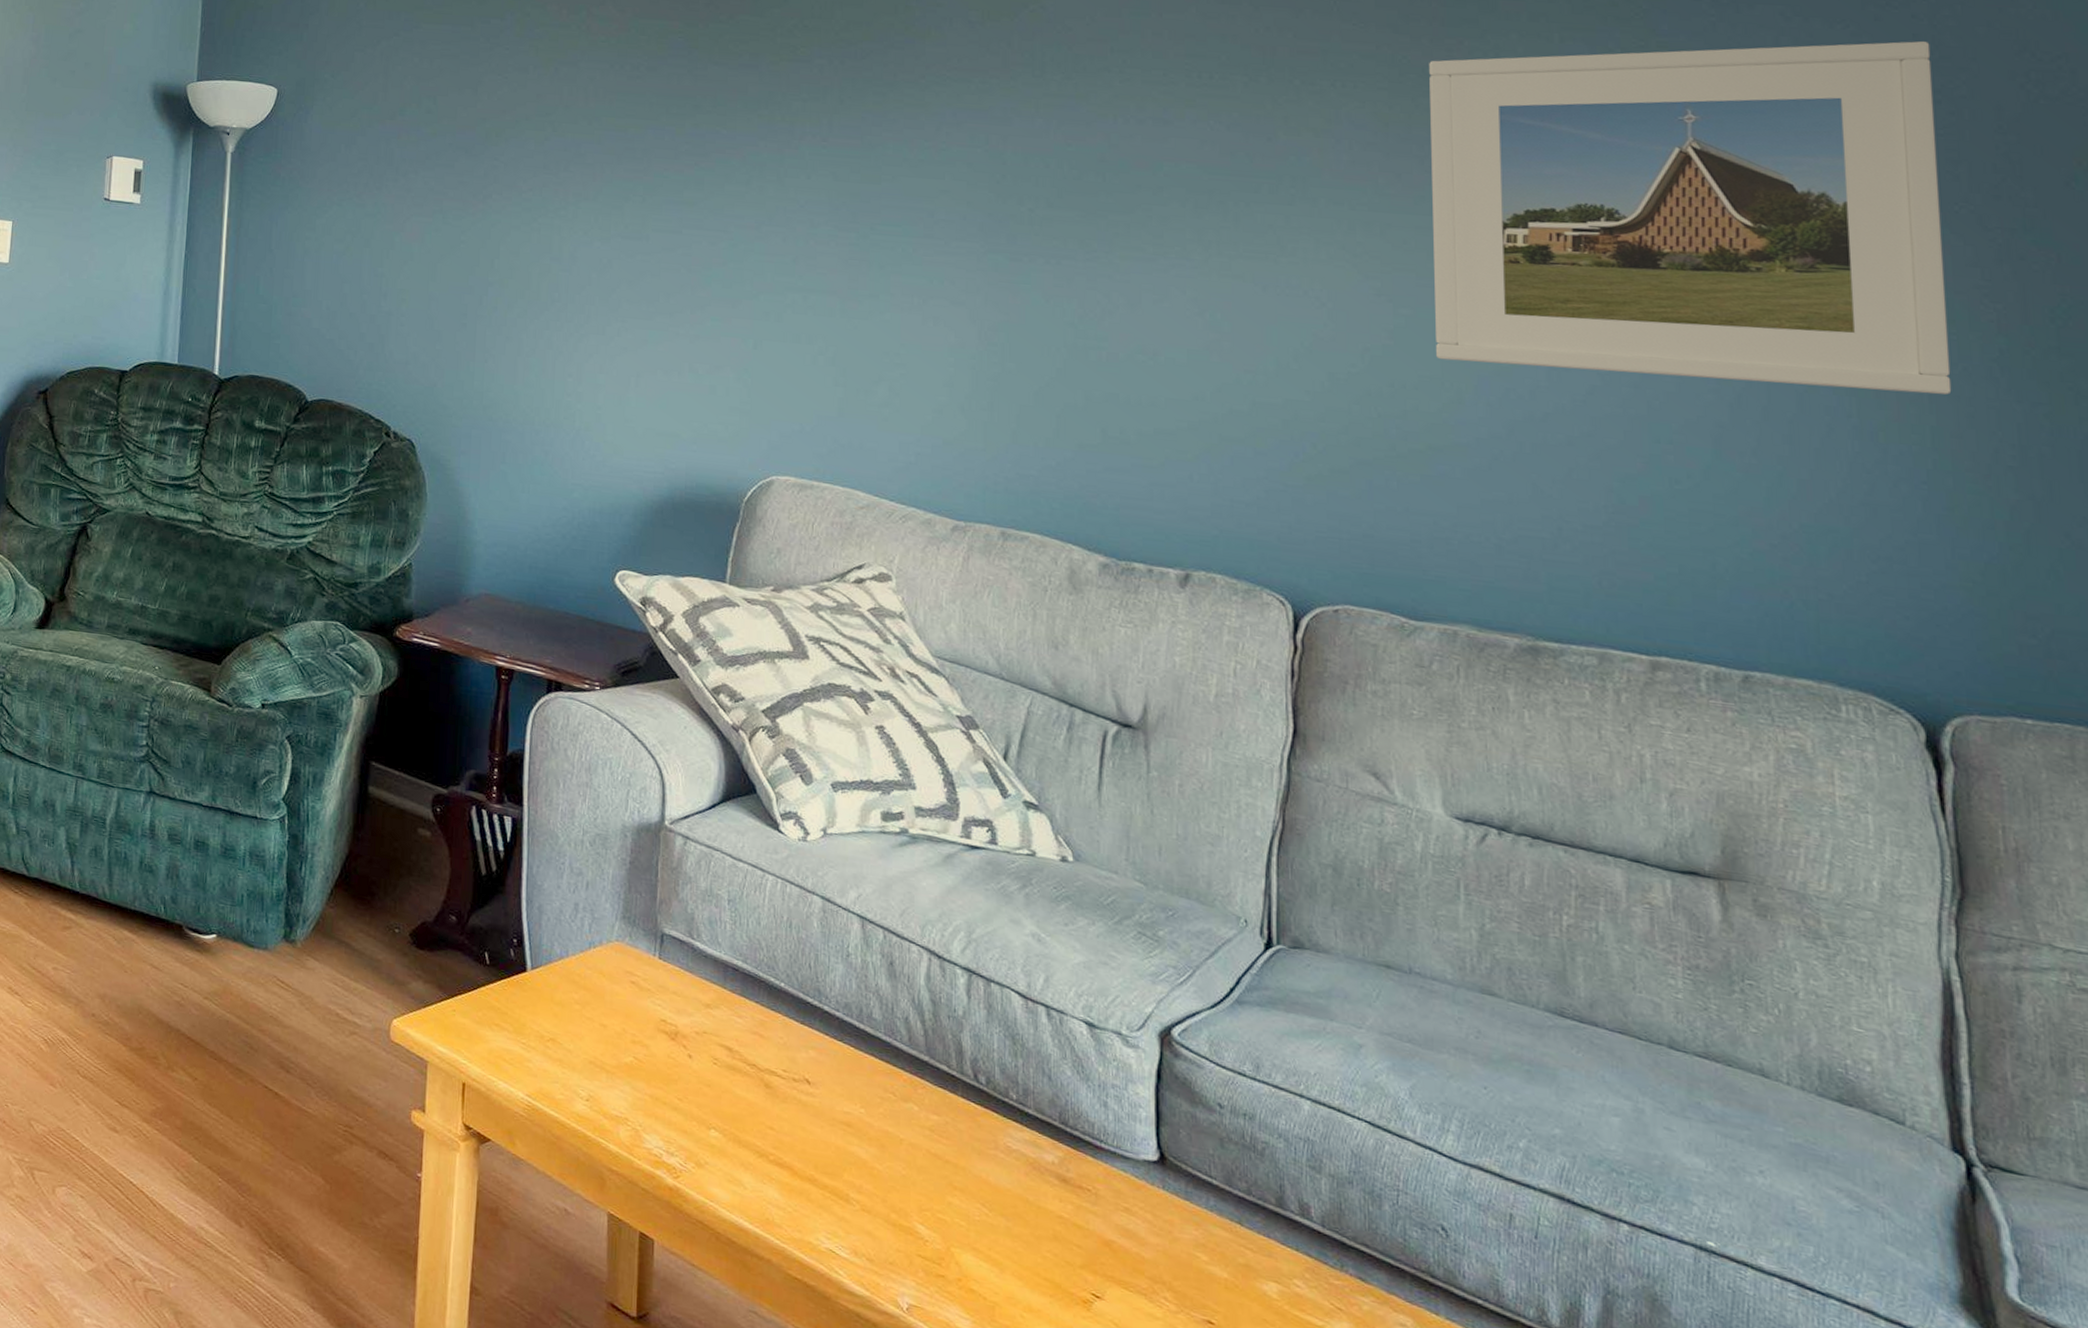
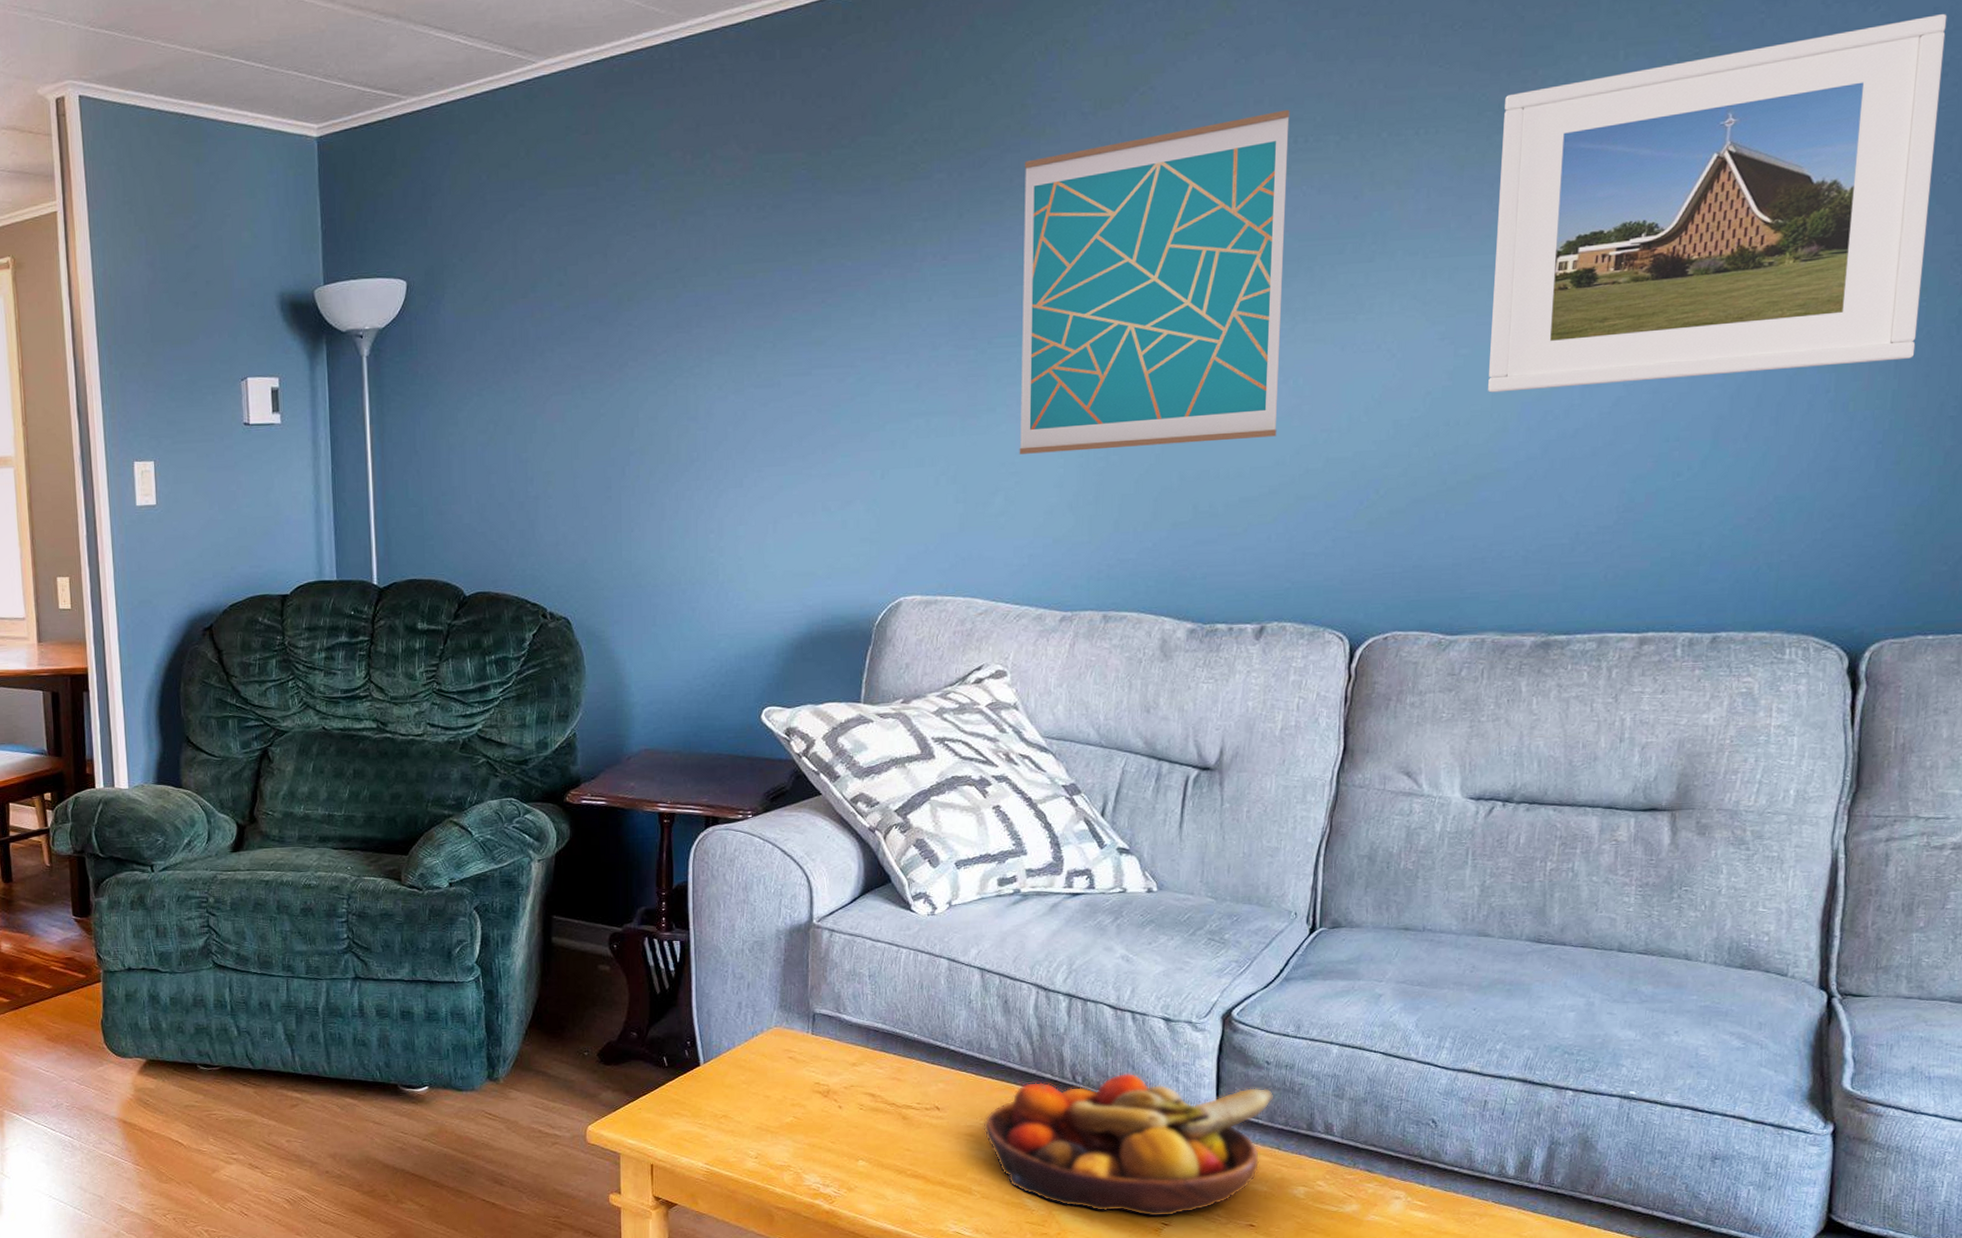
fruit bowl: none [863,1071,1231,1288] -> present [983,1072,1274,1218]
wall art: none [904,45,1194,370] -> present [1019,109,1290,454]

